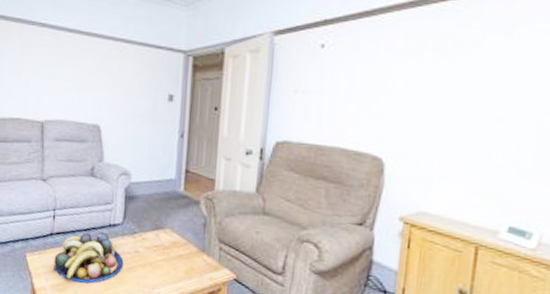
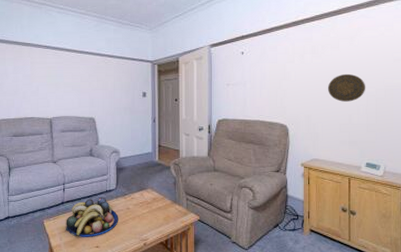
decorative plate: none [457,86,524,131] -> present [328,73,366,102]

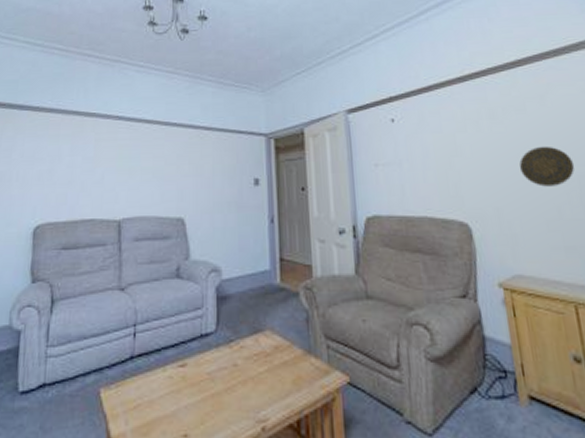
fruit bowl: present [66,197,119,238] -> none [135,345,221,420]

